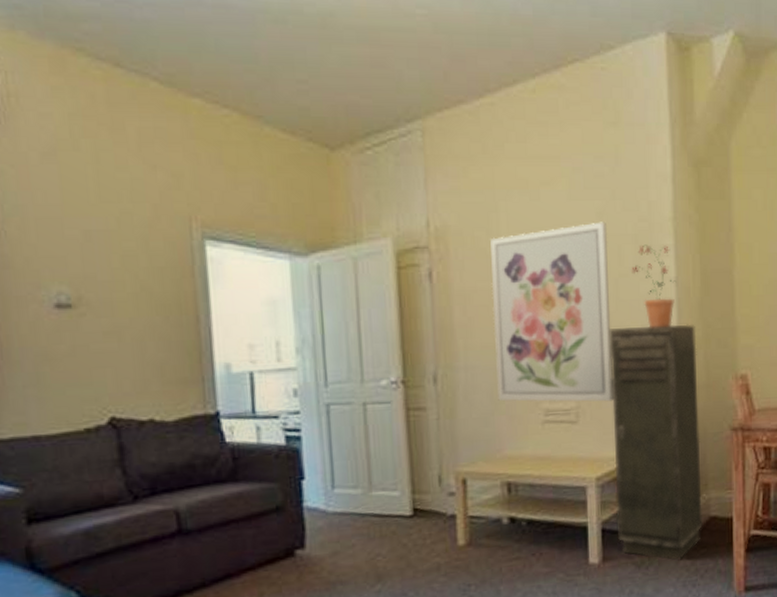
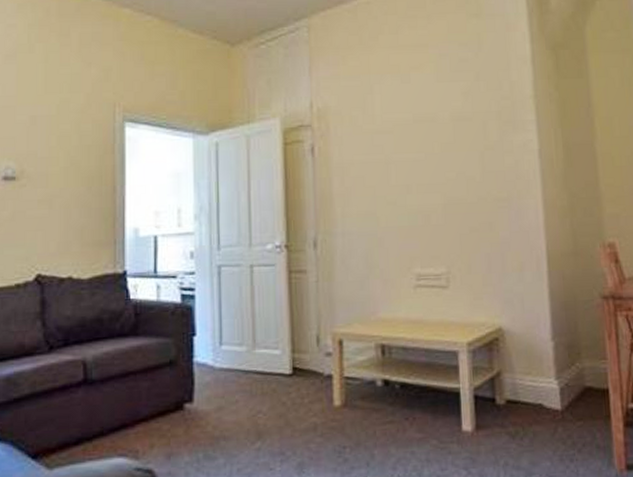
wall art: present [490,222,614,402] -> none [366,100,483,268]
storage cabinet: present [610,324,703,561] -> none [477,193,577,433]
potted plant: present [631,244,677,328] -> none [496,120,540,198]

